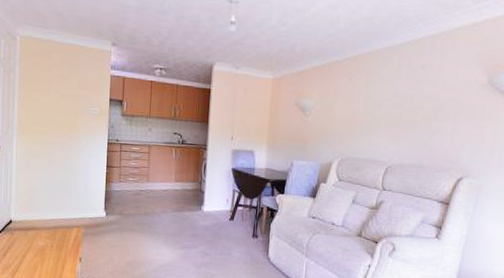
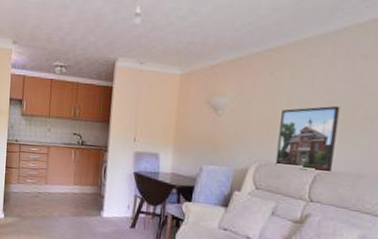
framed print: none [354,108,405,166] -> present [275,105,340,174]

